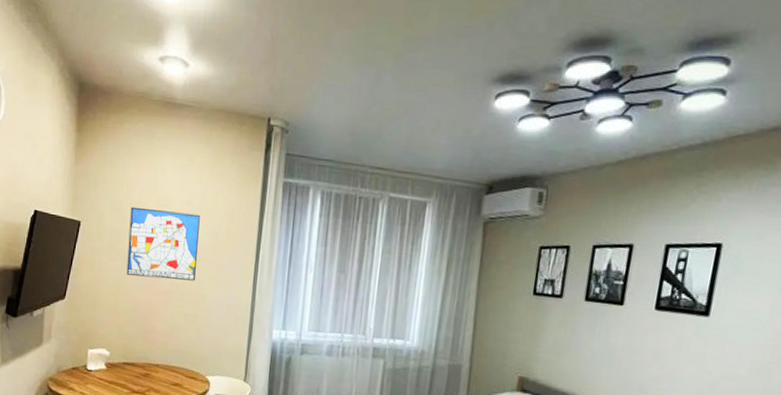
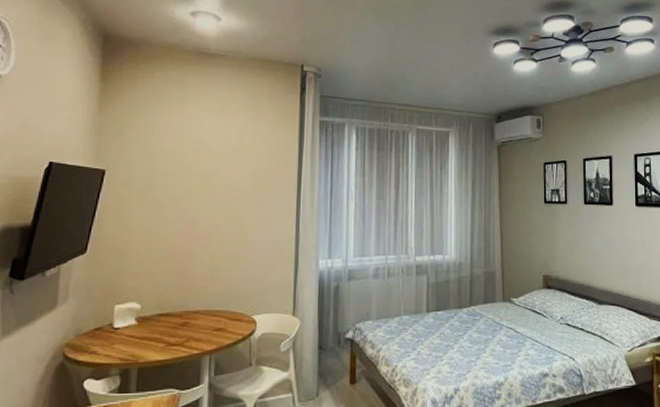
wall art: present [126,206,200,281] -> none [159,151,238,221]

